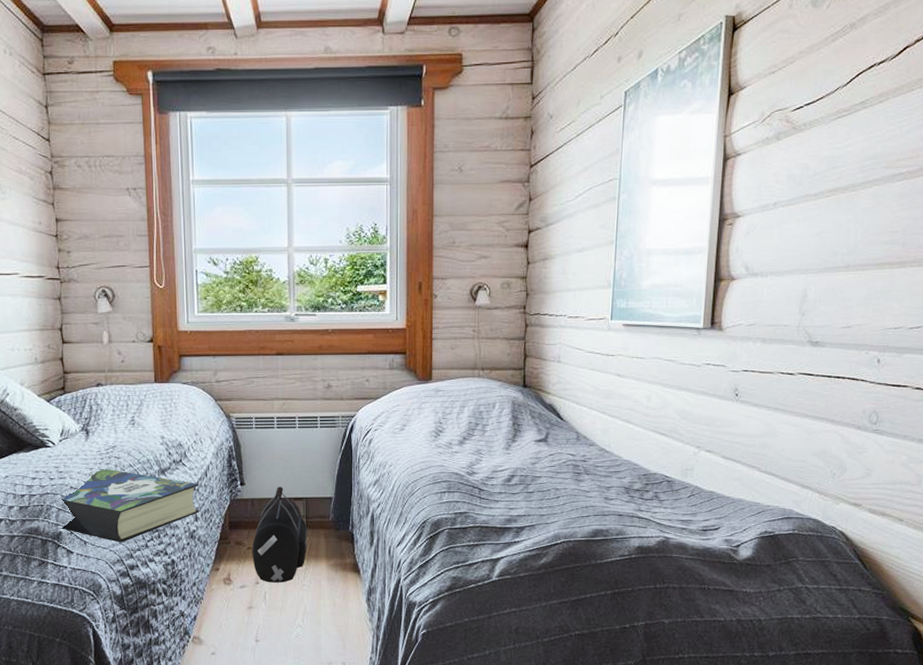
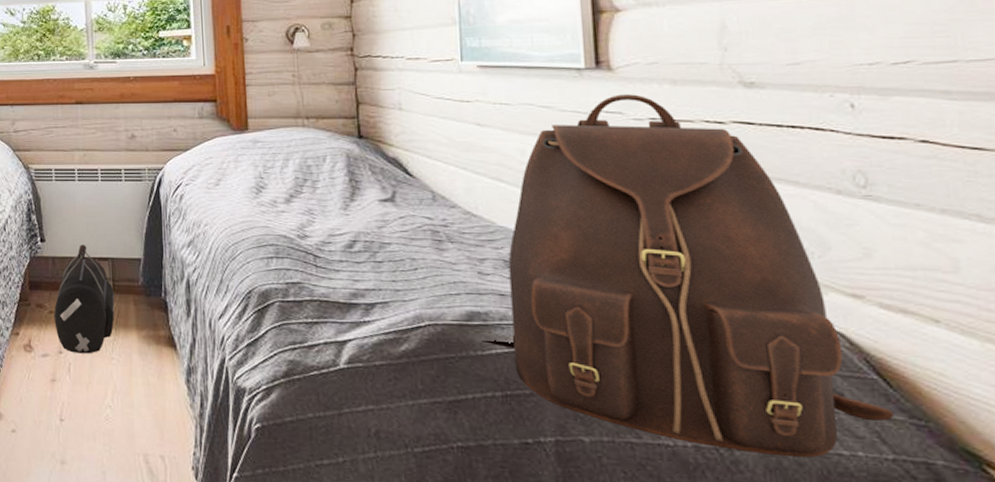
backpack: none [603,350,865,622] -> present [483,94,895,459]

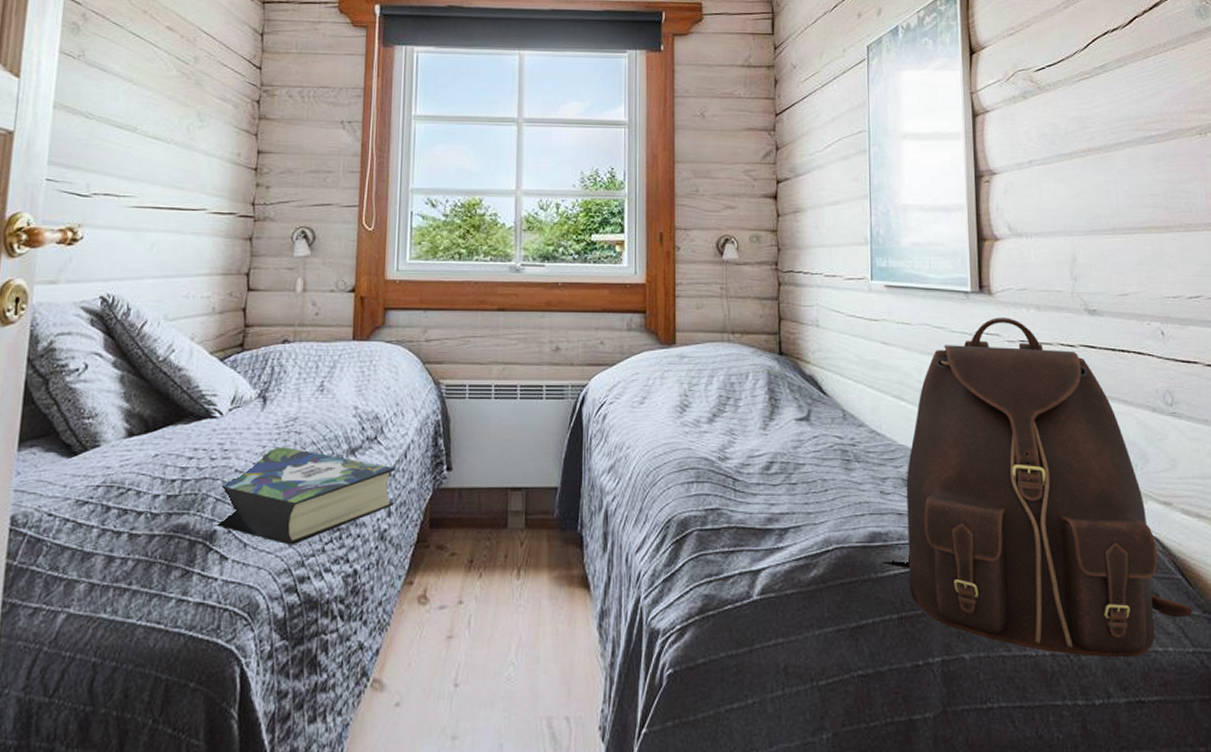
duffel bag: present [54,245,115,354] -> none [456,473,526,602]

